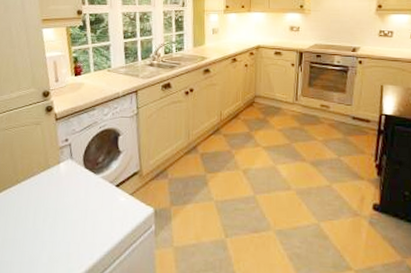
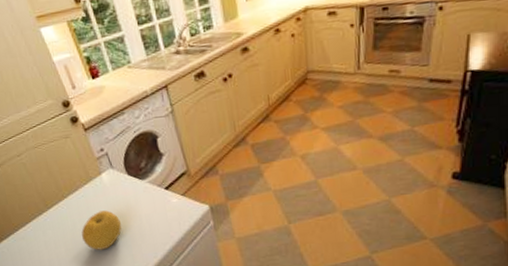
fruit: none [23,201,67,244] -> present [81,210,122,250]

